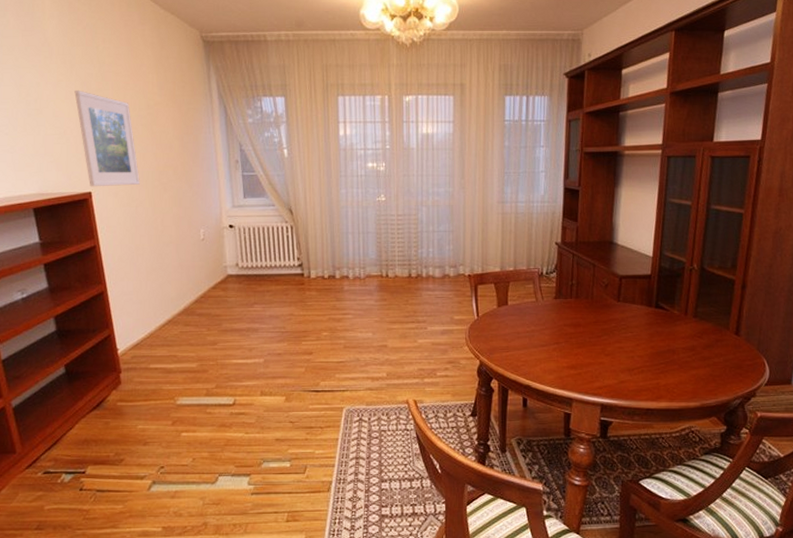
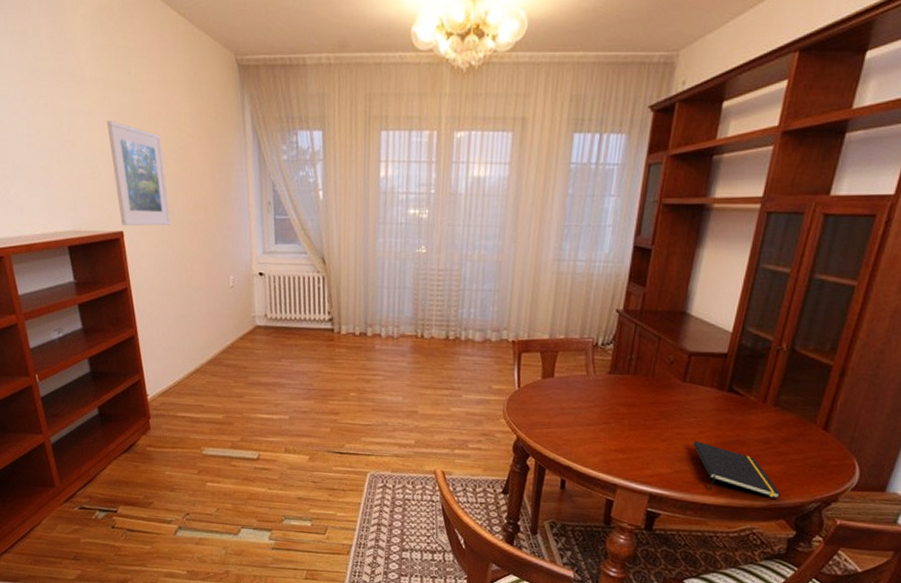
notepad: none [632,353,709,398] -> present [693,441,780,499]

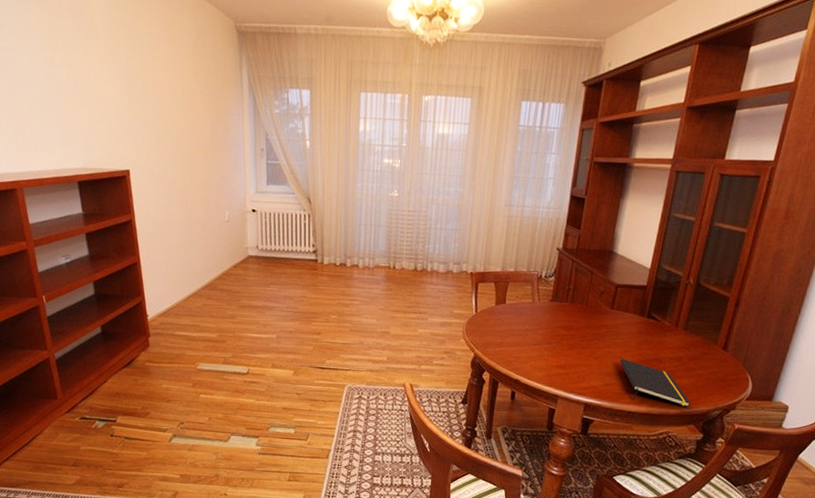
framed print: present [107,120,171,226] -> none [117,72,173,166]

